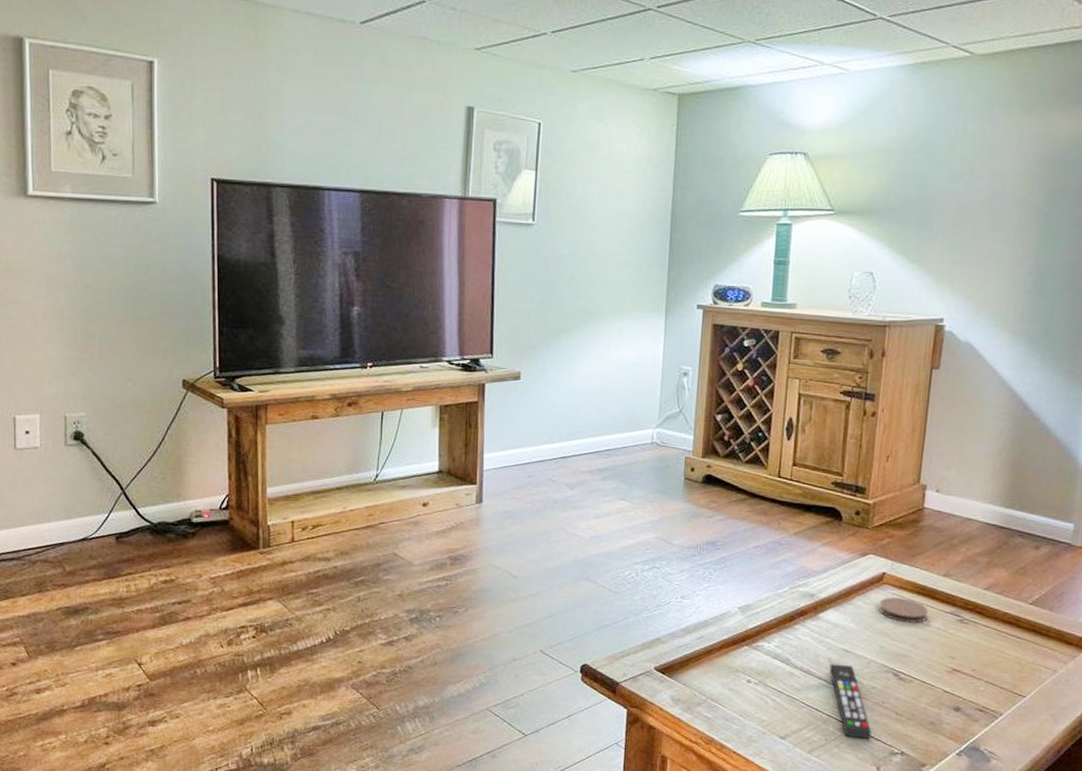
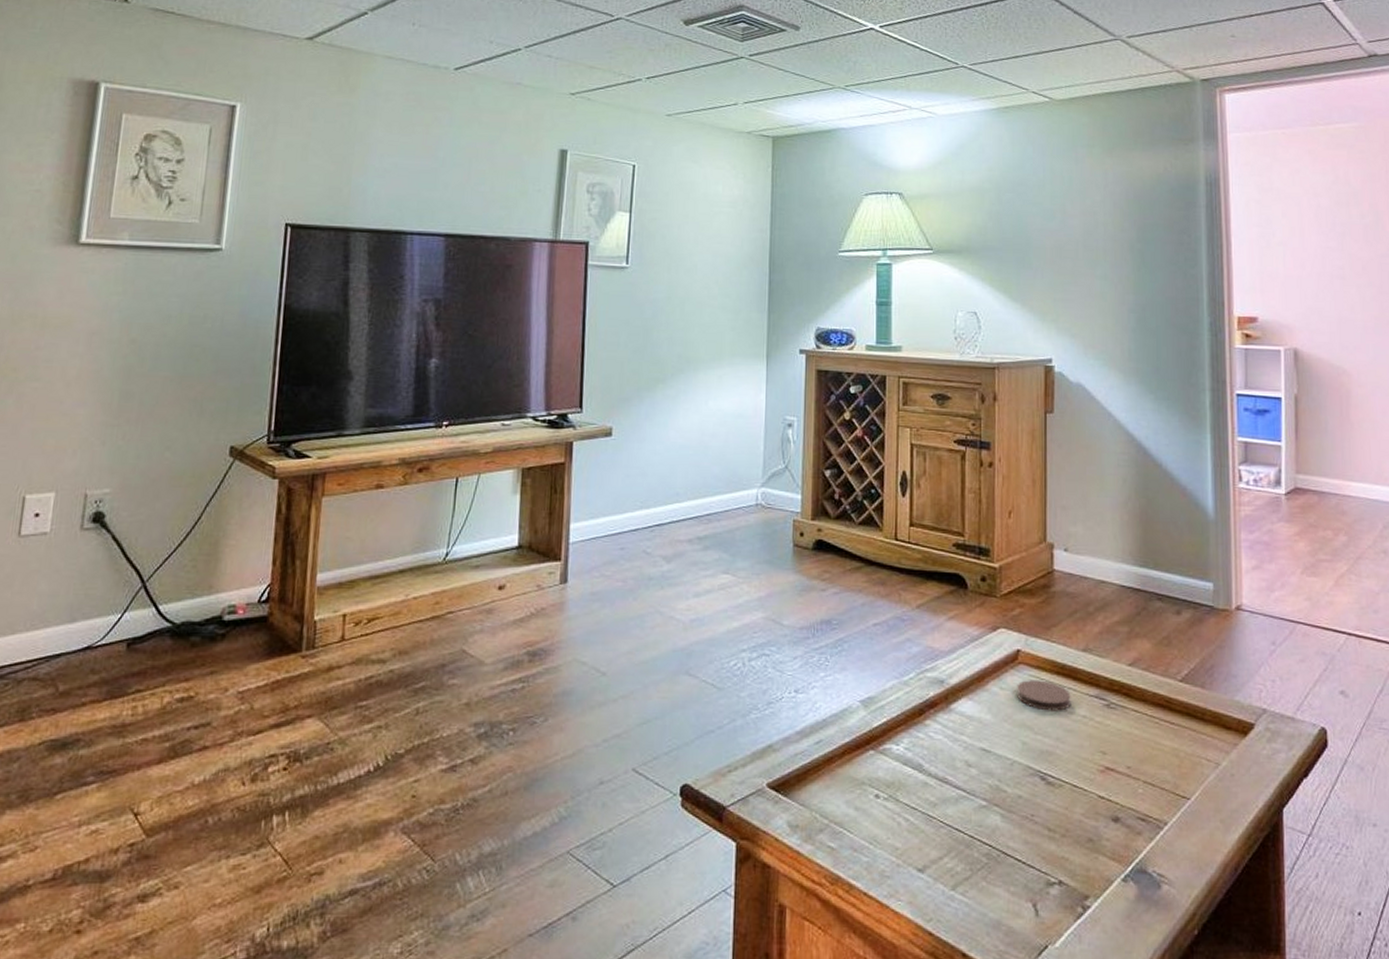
remote control: present [829,663,872,739] -> none [968,768,1023,866]

